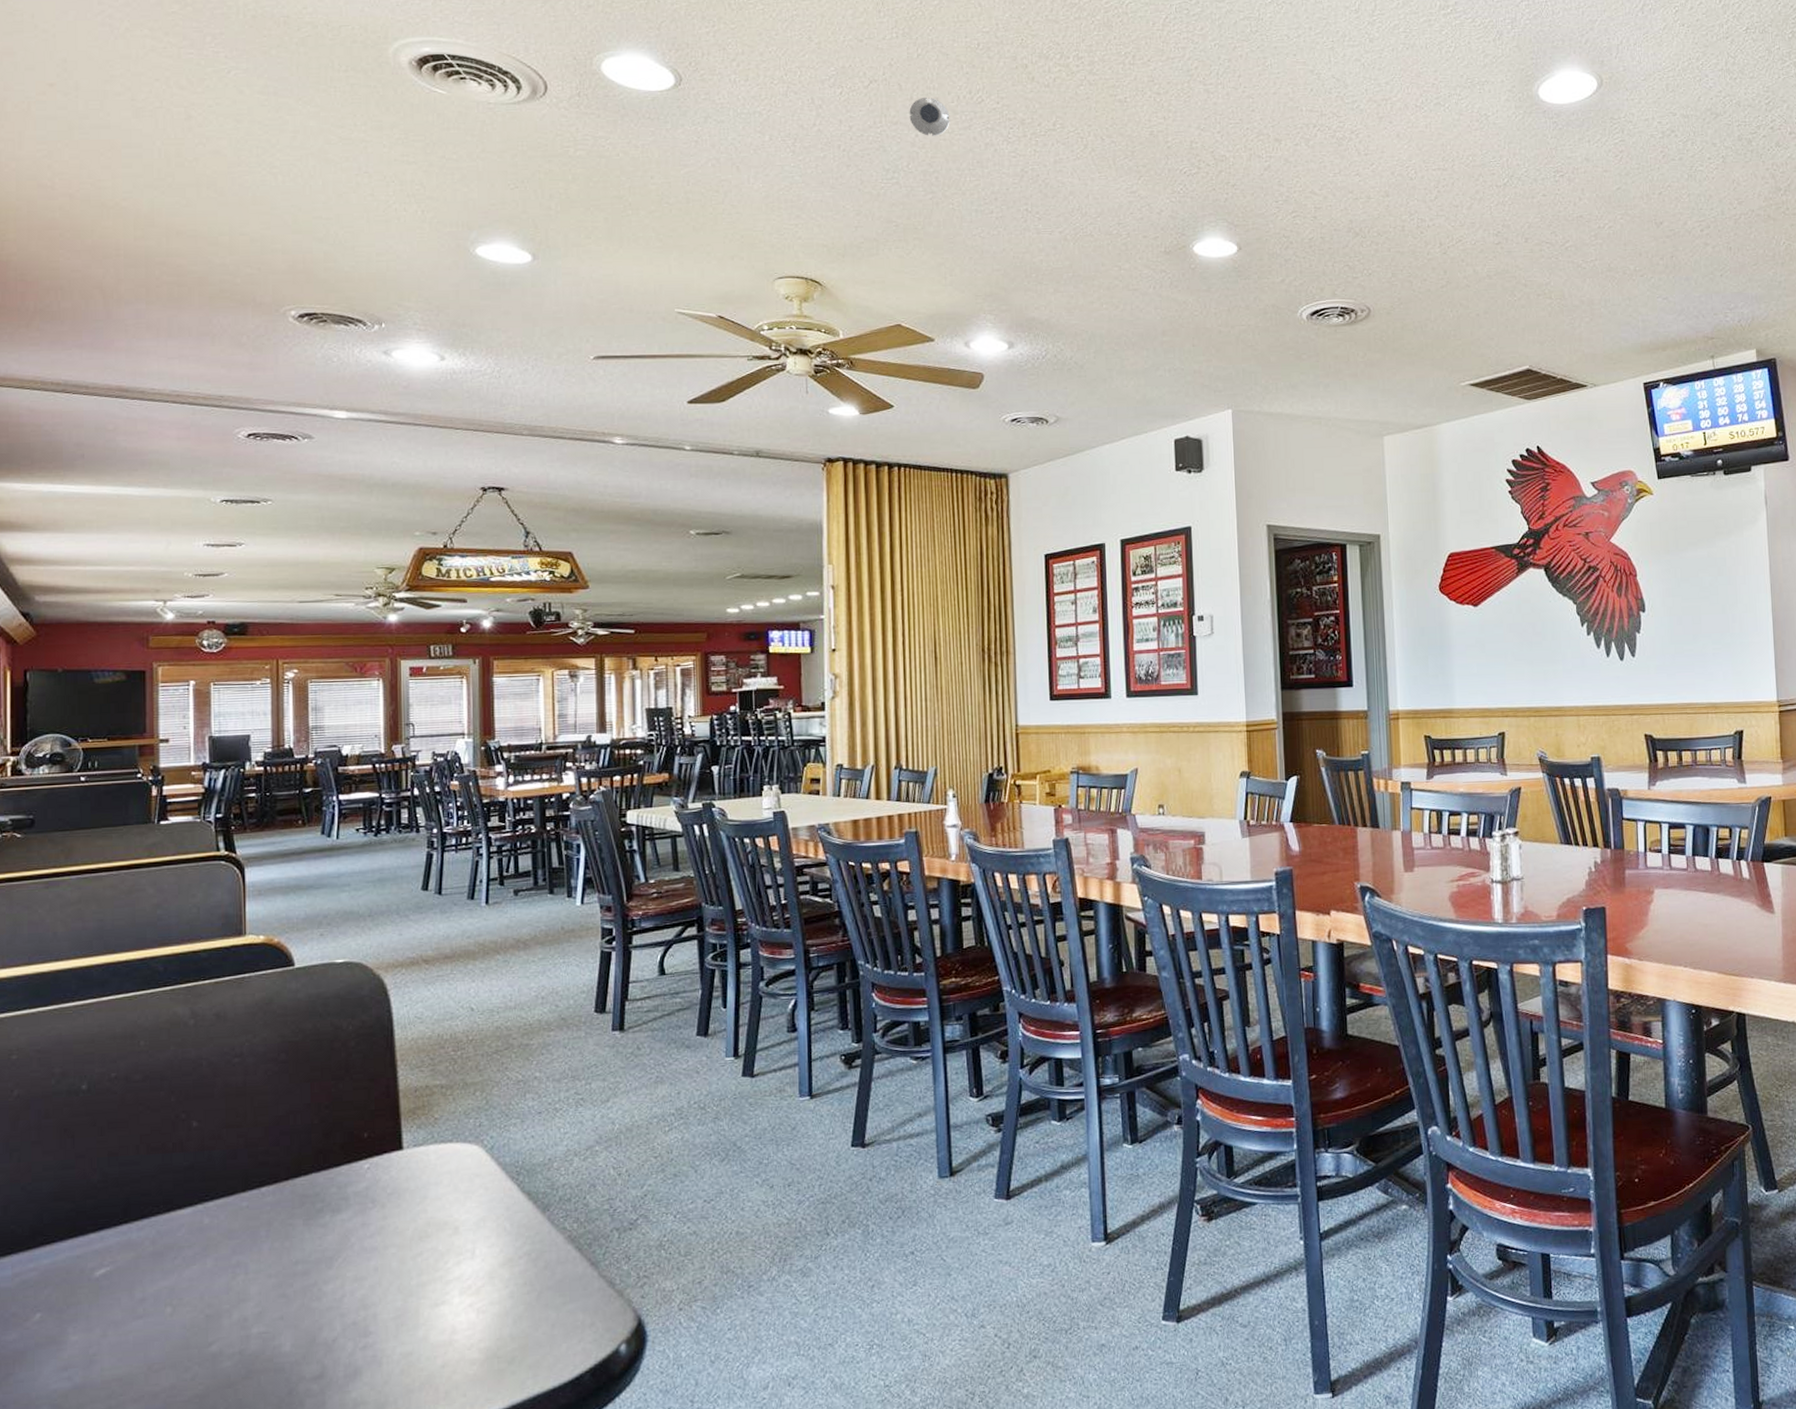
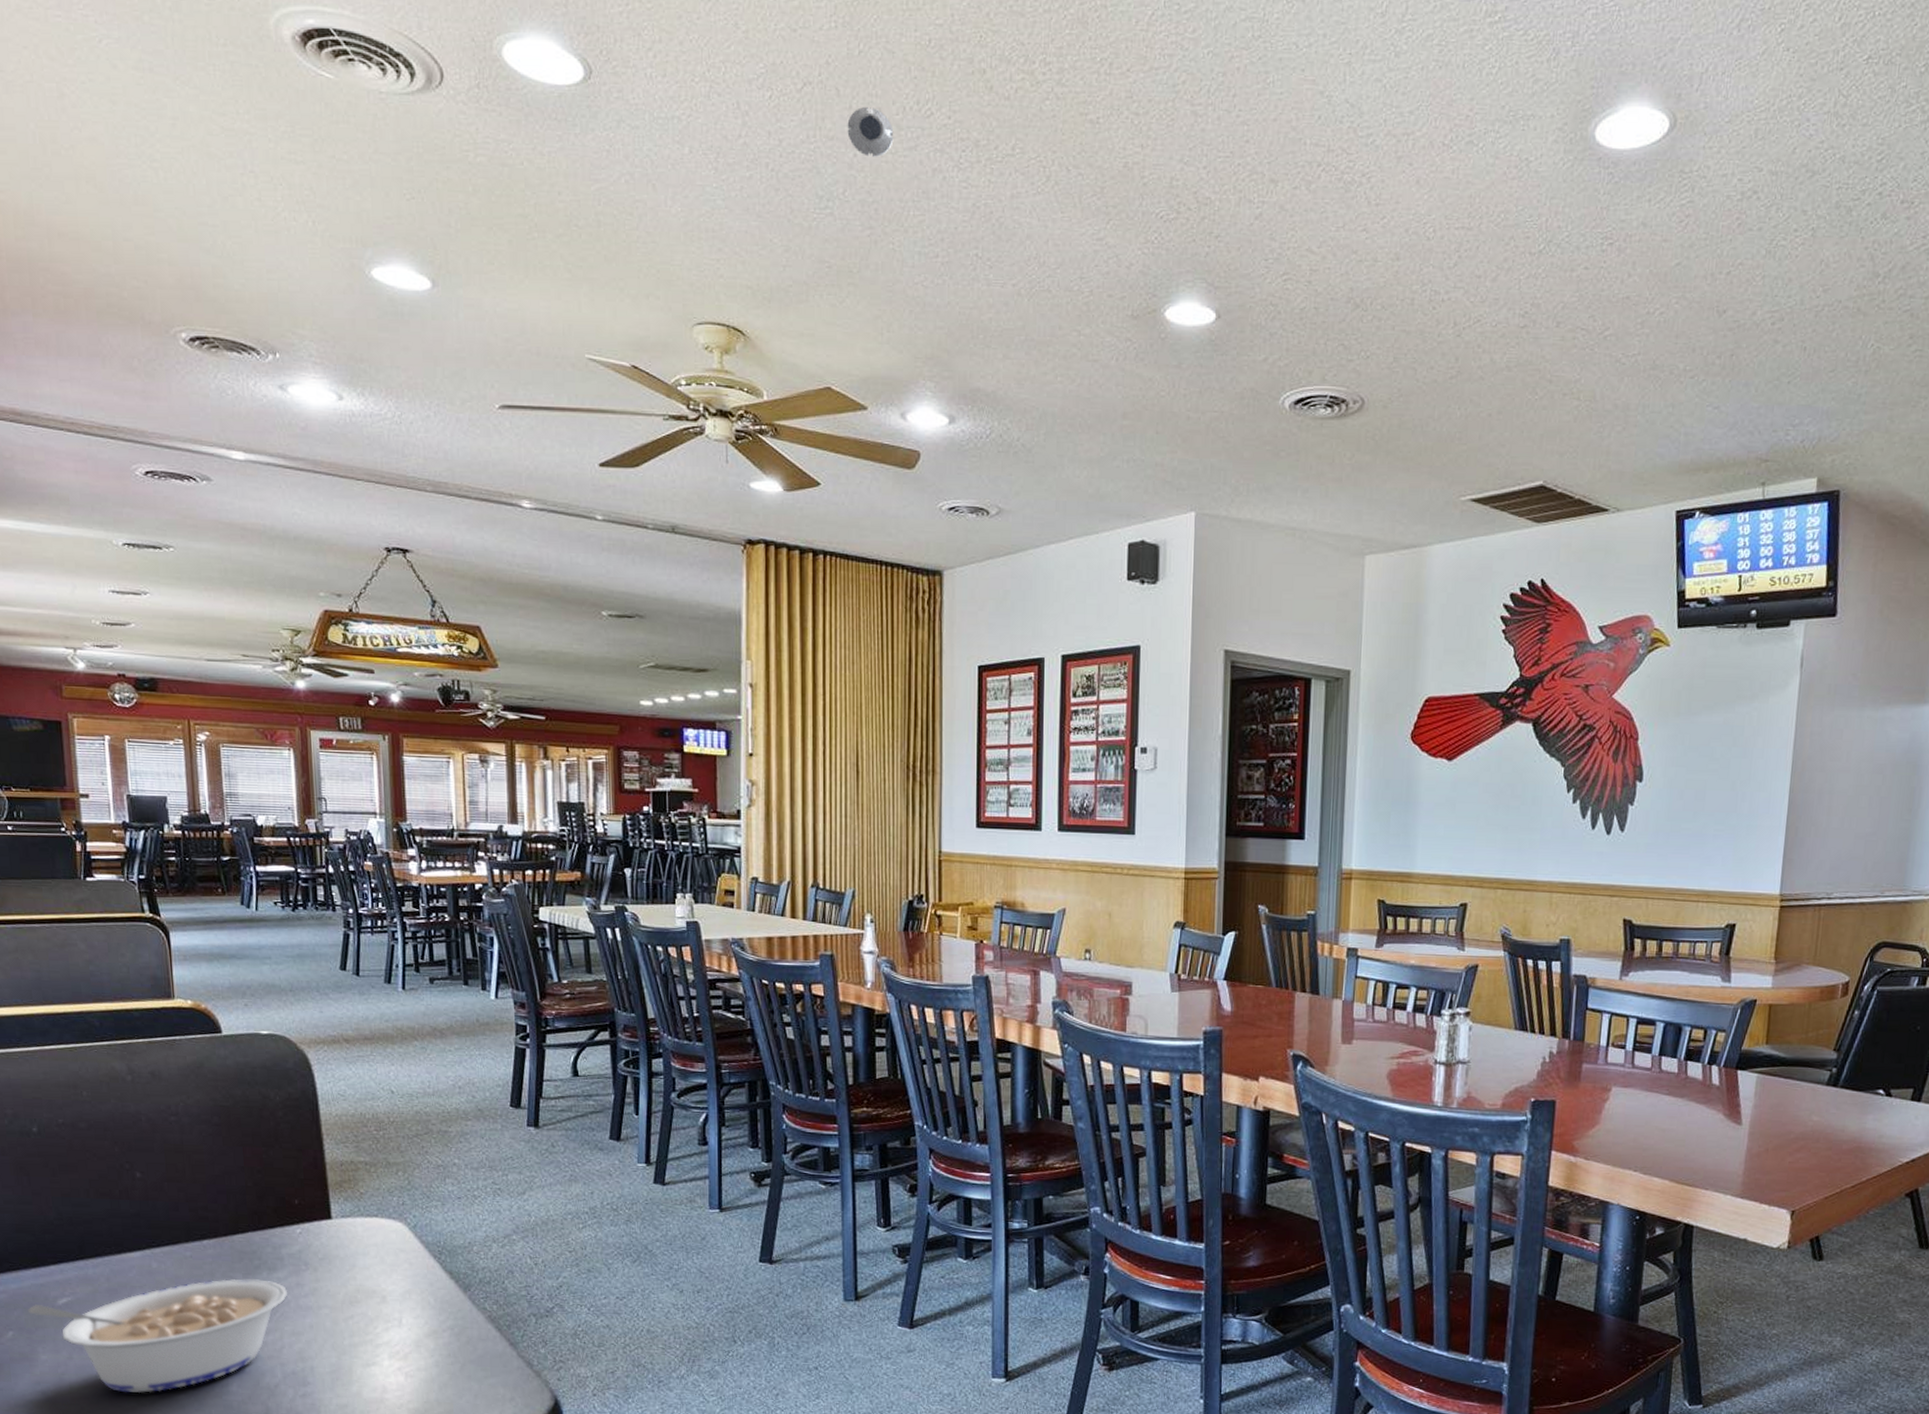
legume: none [59,1223,352,1369] -> present [27,1279,288,1393]

